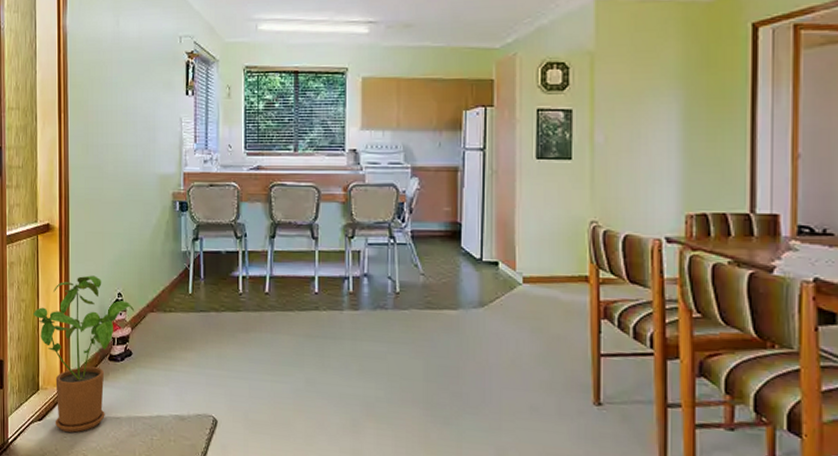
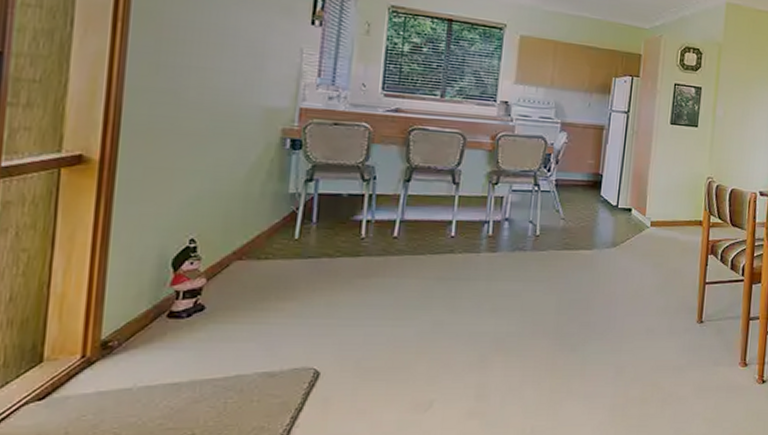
house plant: present [33,275,135,433] -> none [41,218,214,409]

